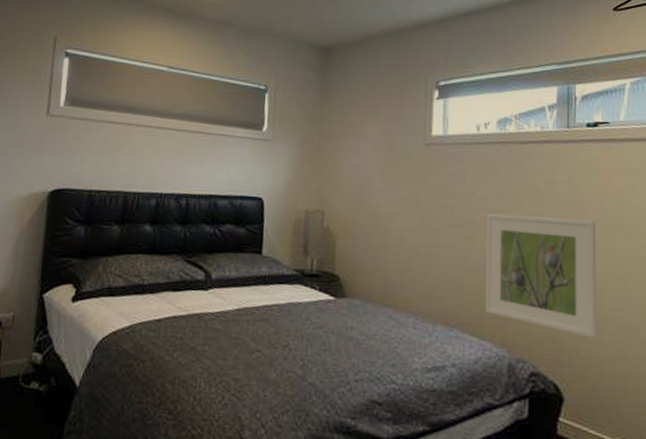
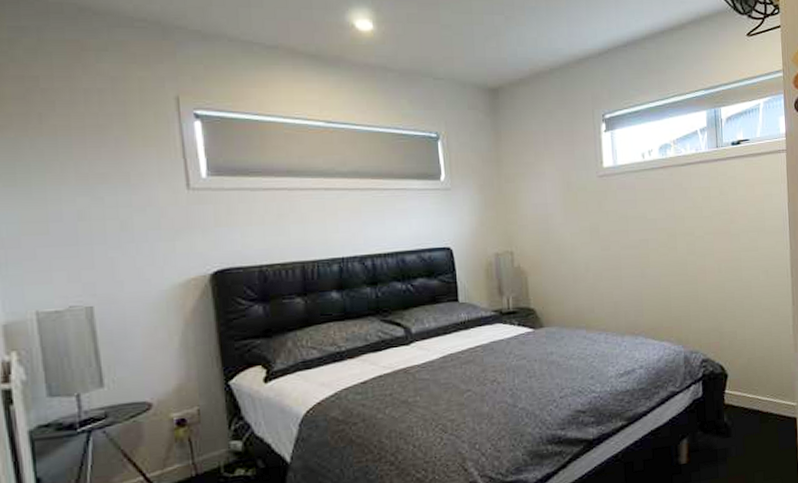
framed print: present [485,214,597,339] -> none [656,226,749,323]

